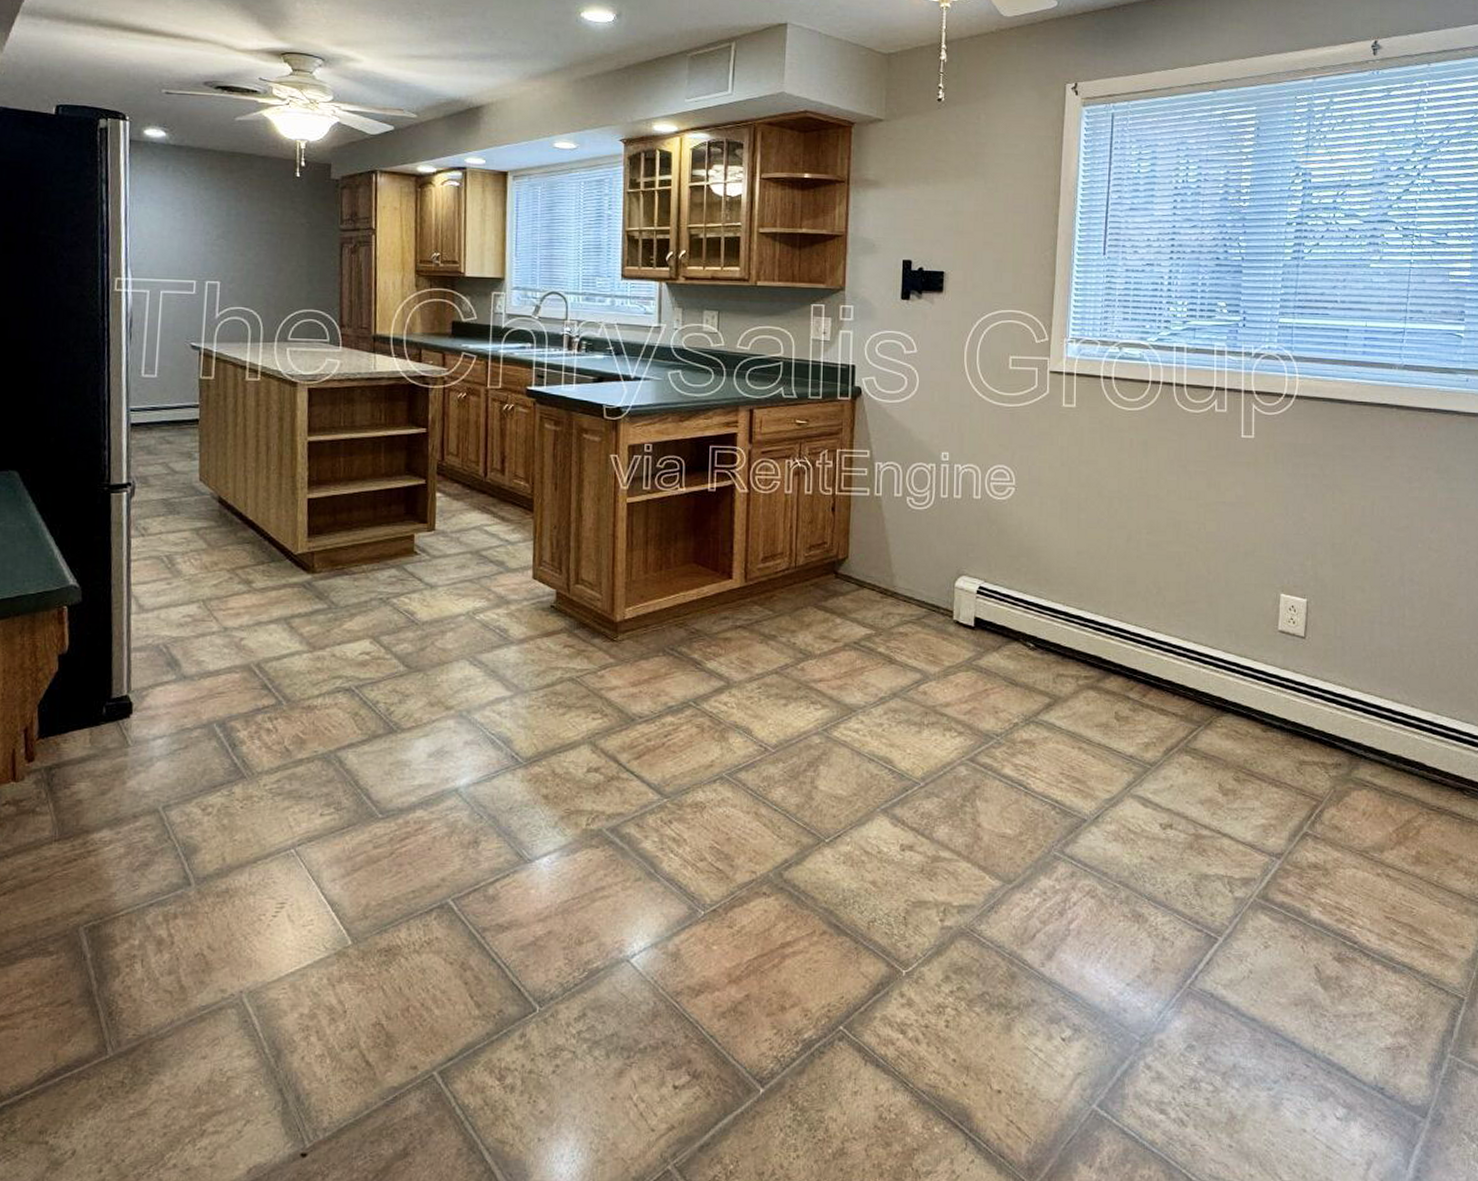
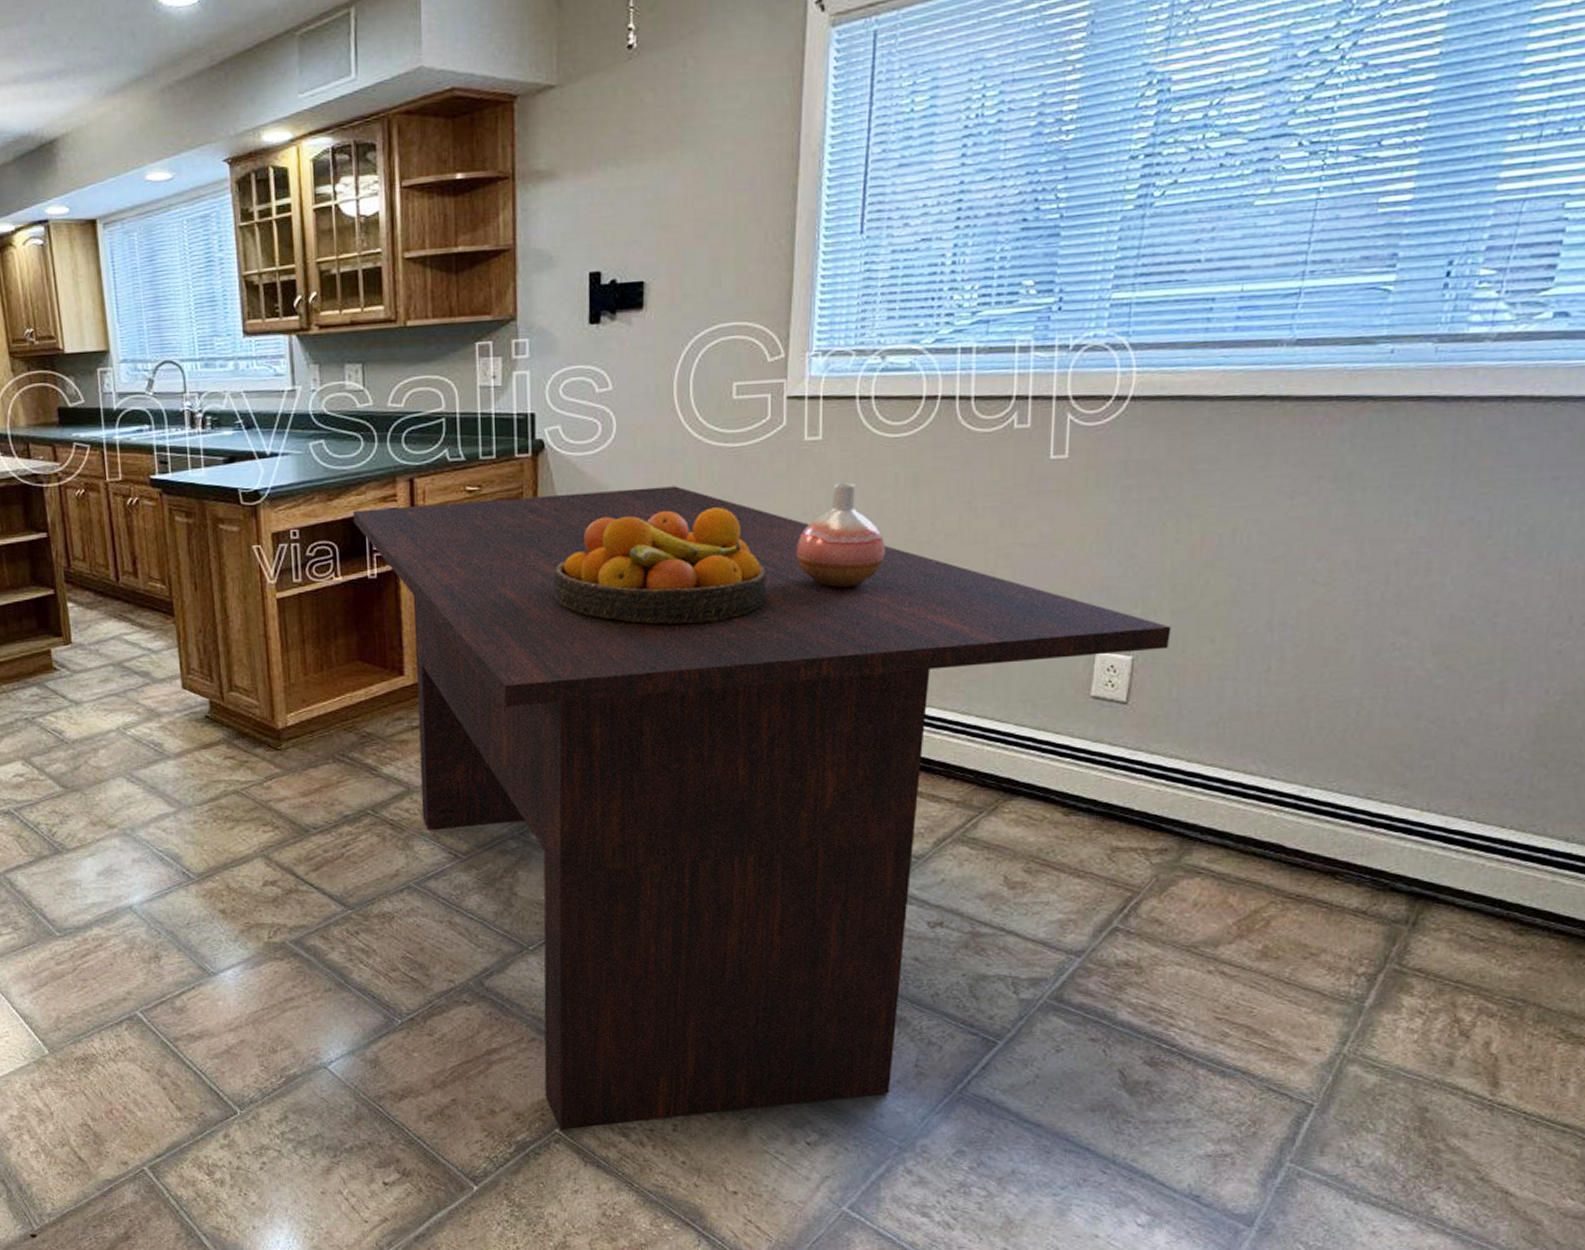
dining table: none [699,431,1333,1028] -> present [352,486,1171,1131]
fruit bowl: none [863,453,1033,550] -> present [553,507,766,624]
vase: none [1055,443,1124,529] -> present [795,483,886,589]

